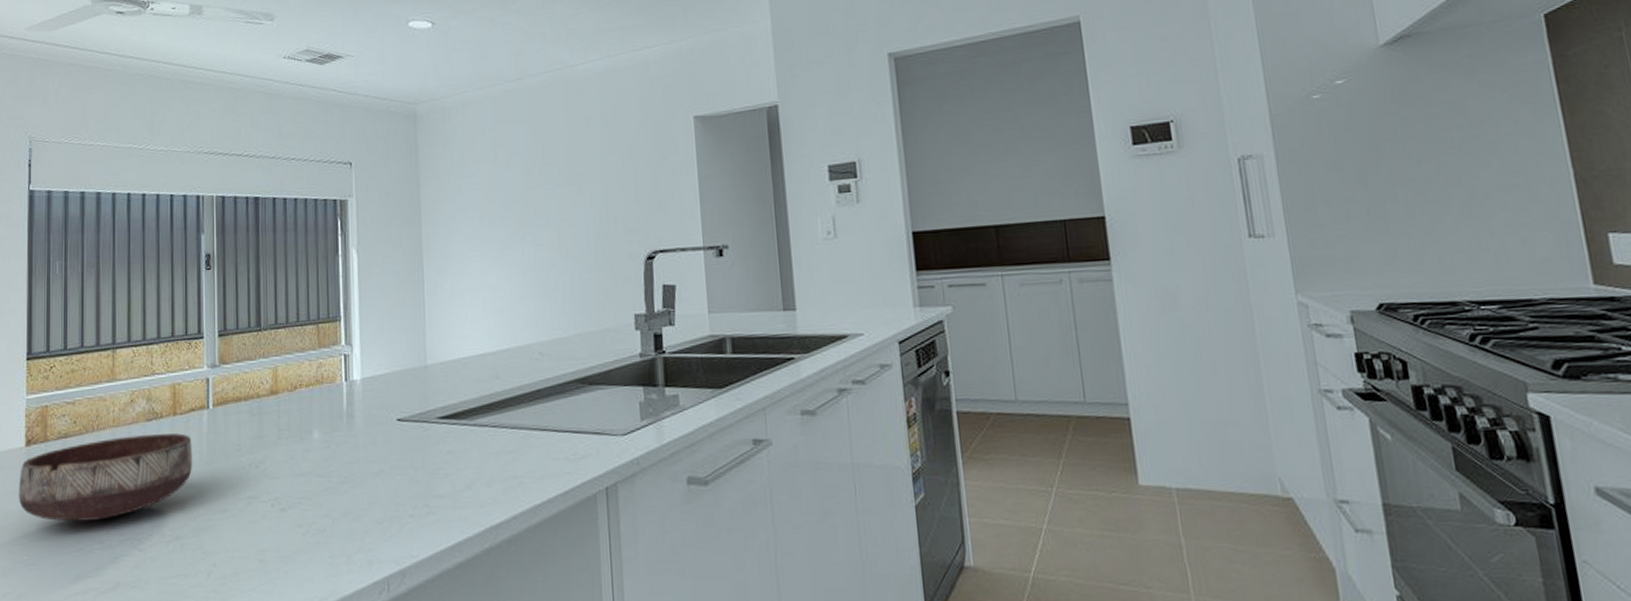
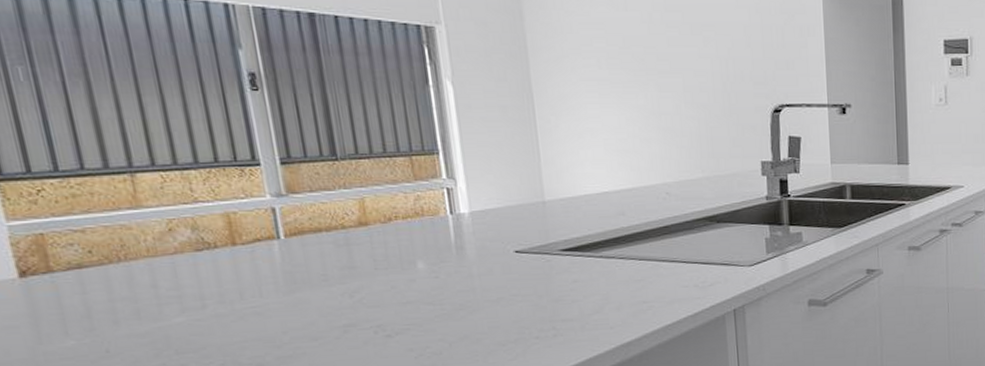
bowl: present [18,433,193,522] -> none [17,264,268,355]

